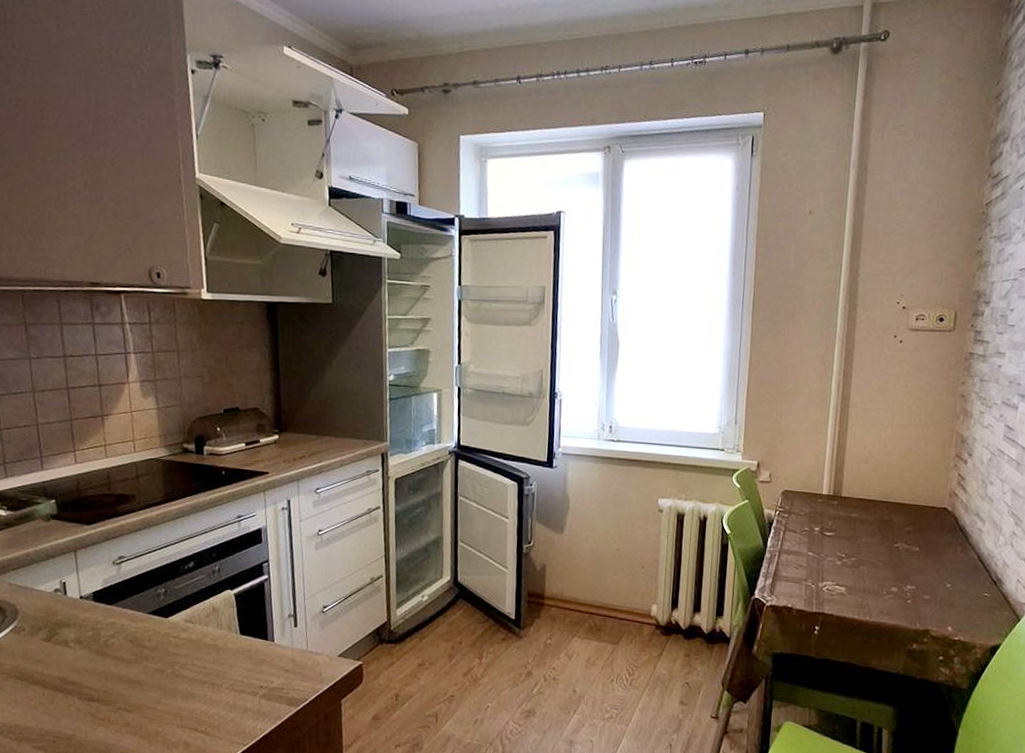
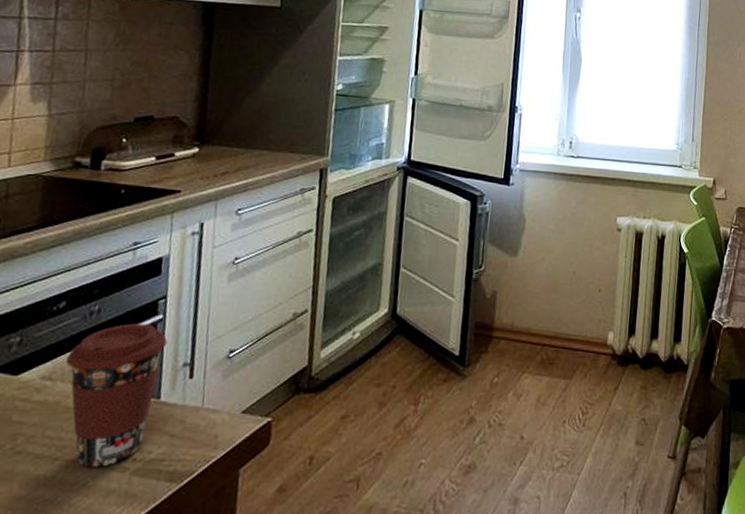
coffee cup: none [200,581,274,691] -> present [65,323,168,467]

